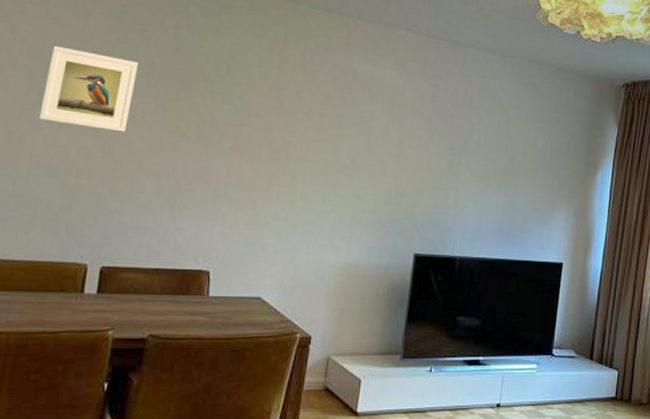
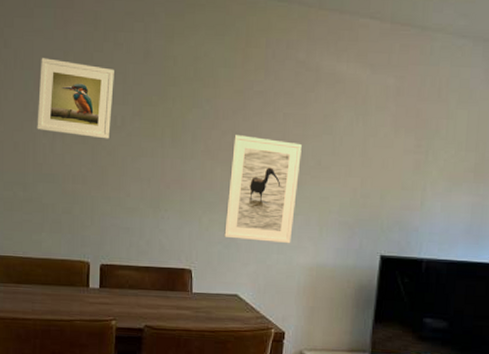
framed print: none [248,132,337,243] -> present [223,135,302,244]

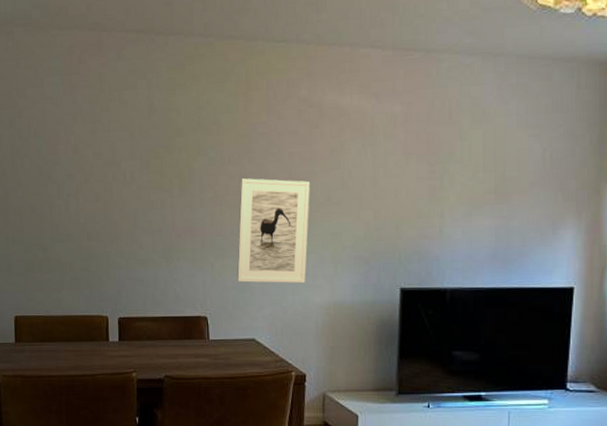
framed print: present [37,58,114,139] -> none [51,123,122,195]

